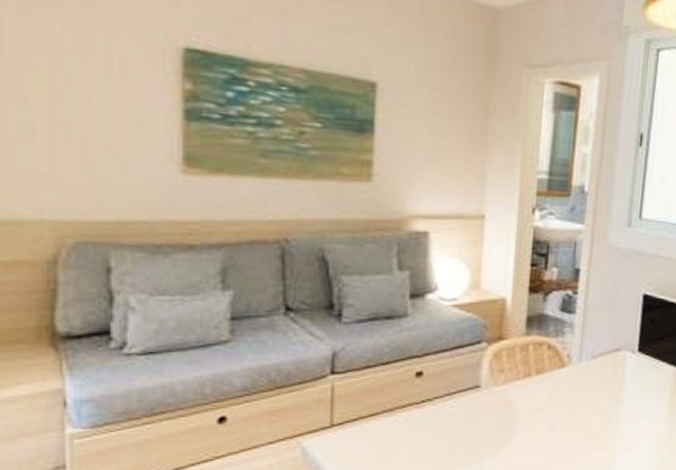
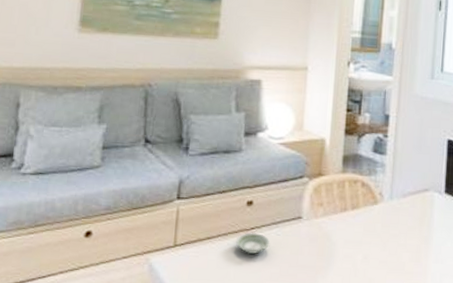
saucer: none [404,405,443,430] -> present [235,232,269,255]

